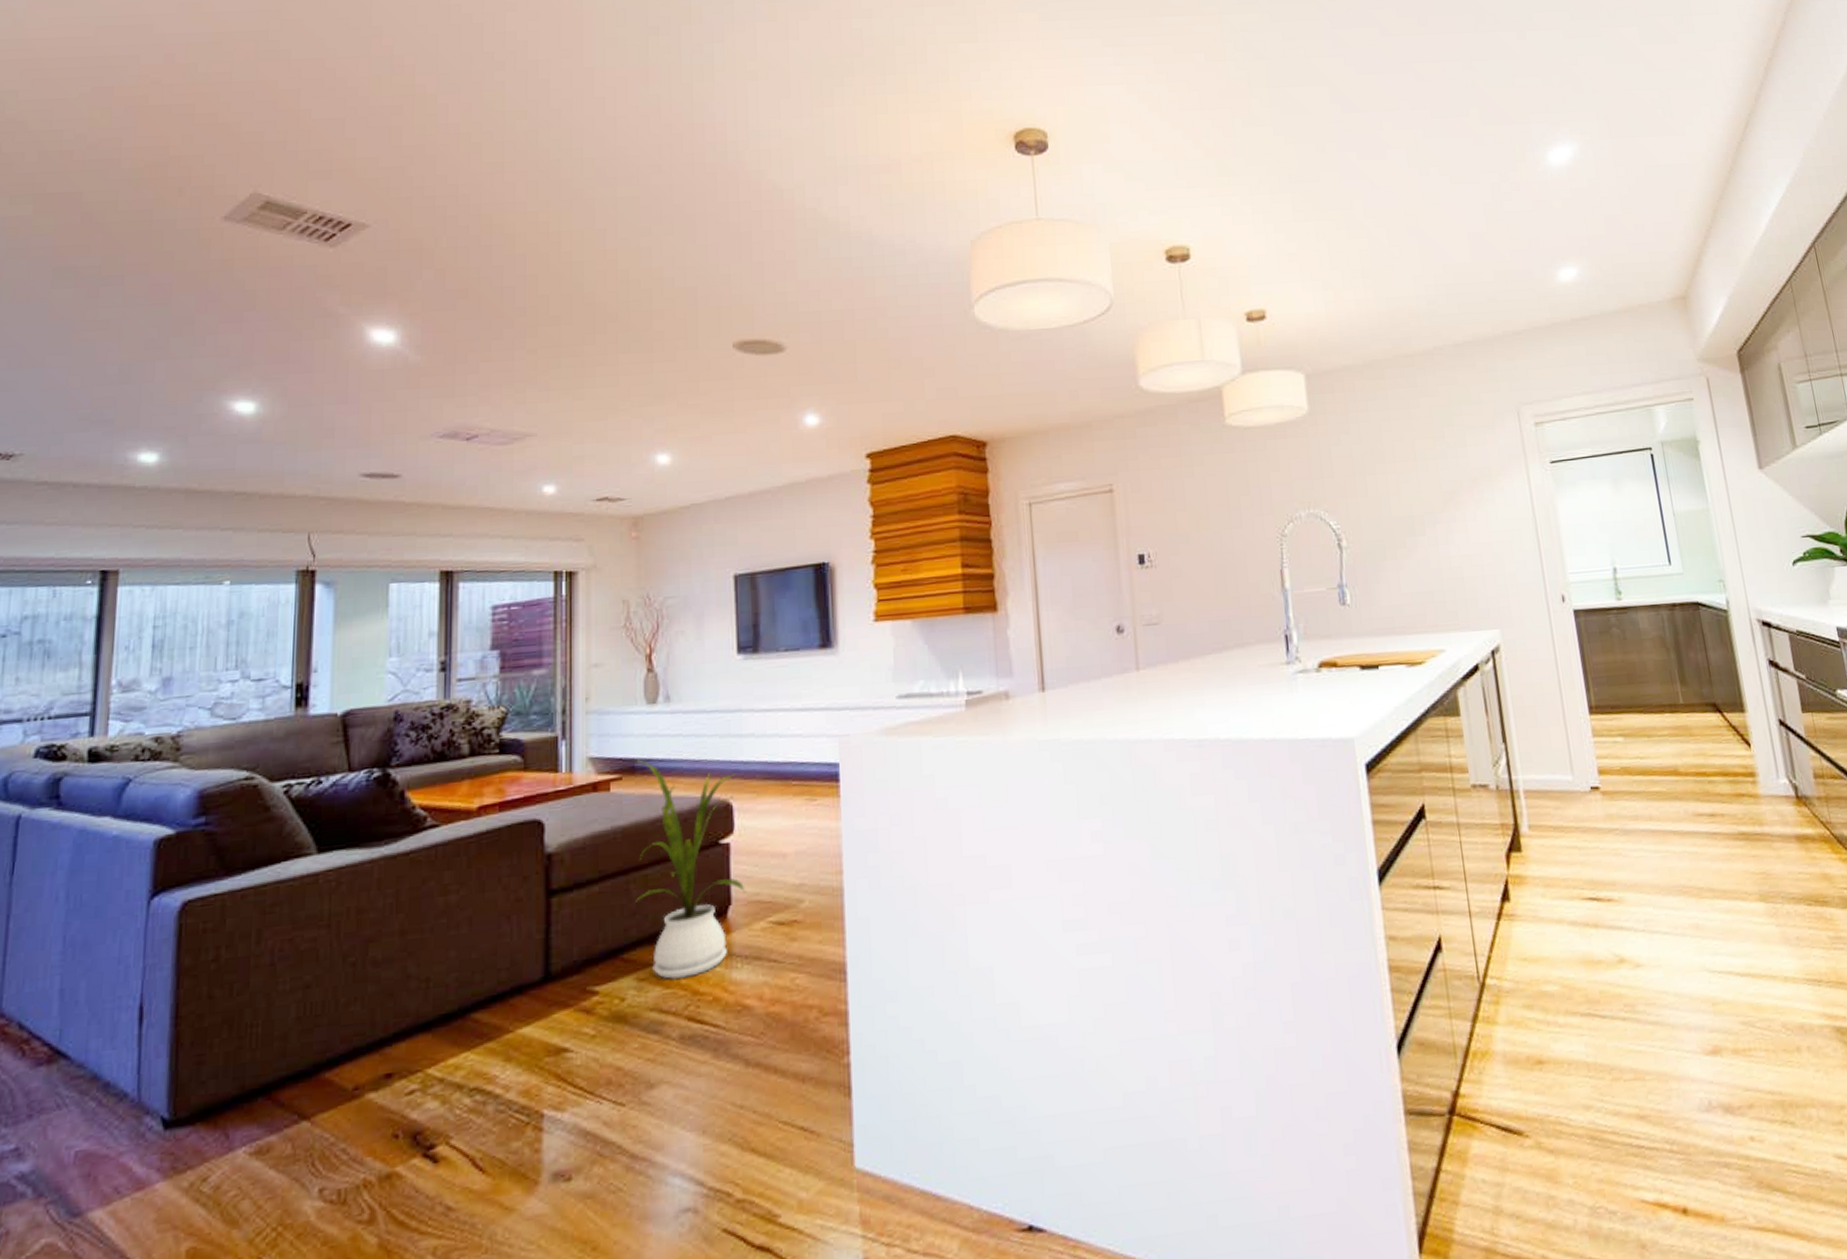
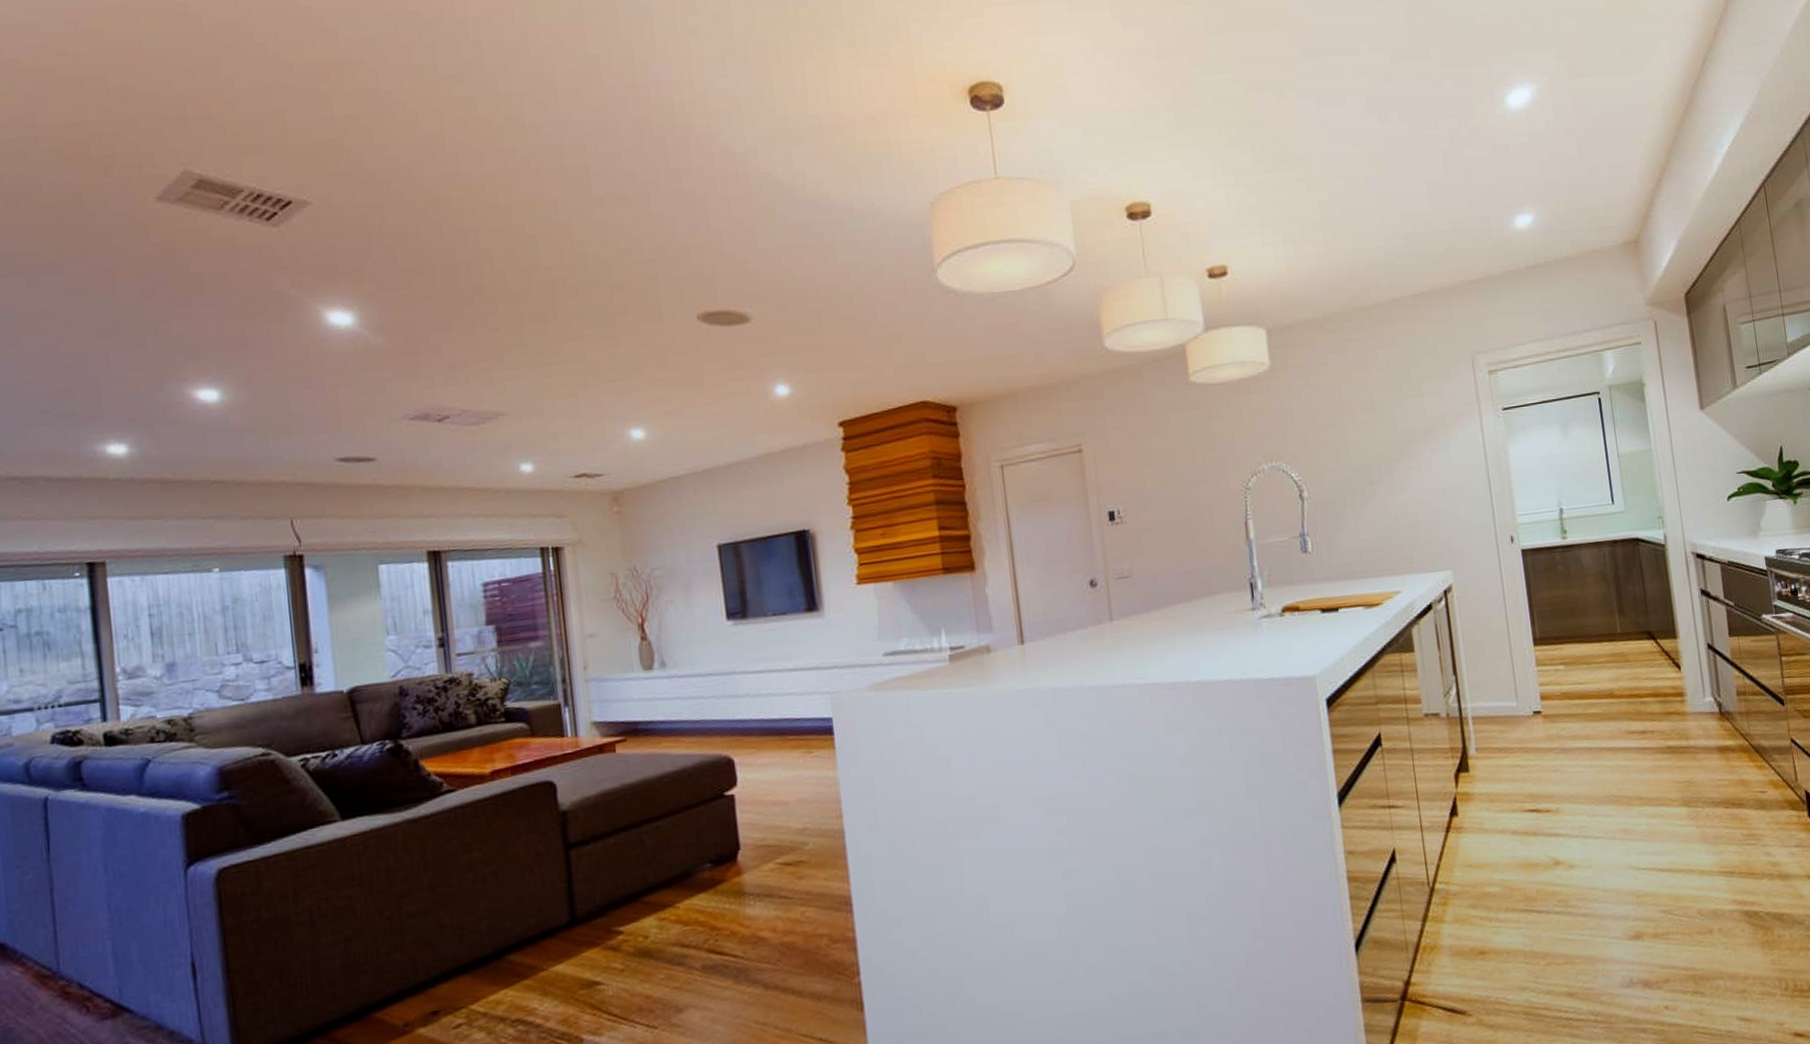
house plant: present [633,758,746,980] -> none [635,721,753,918]

